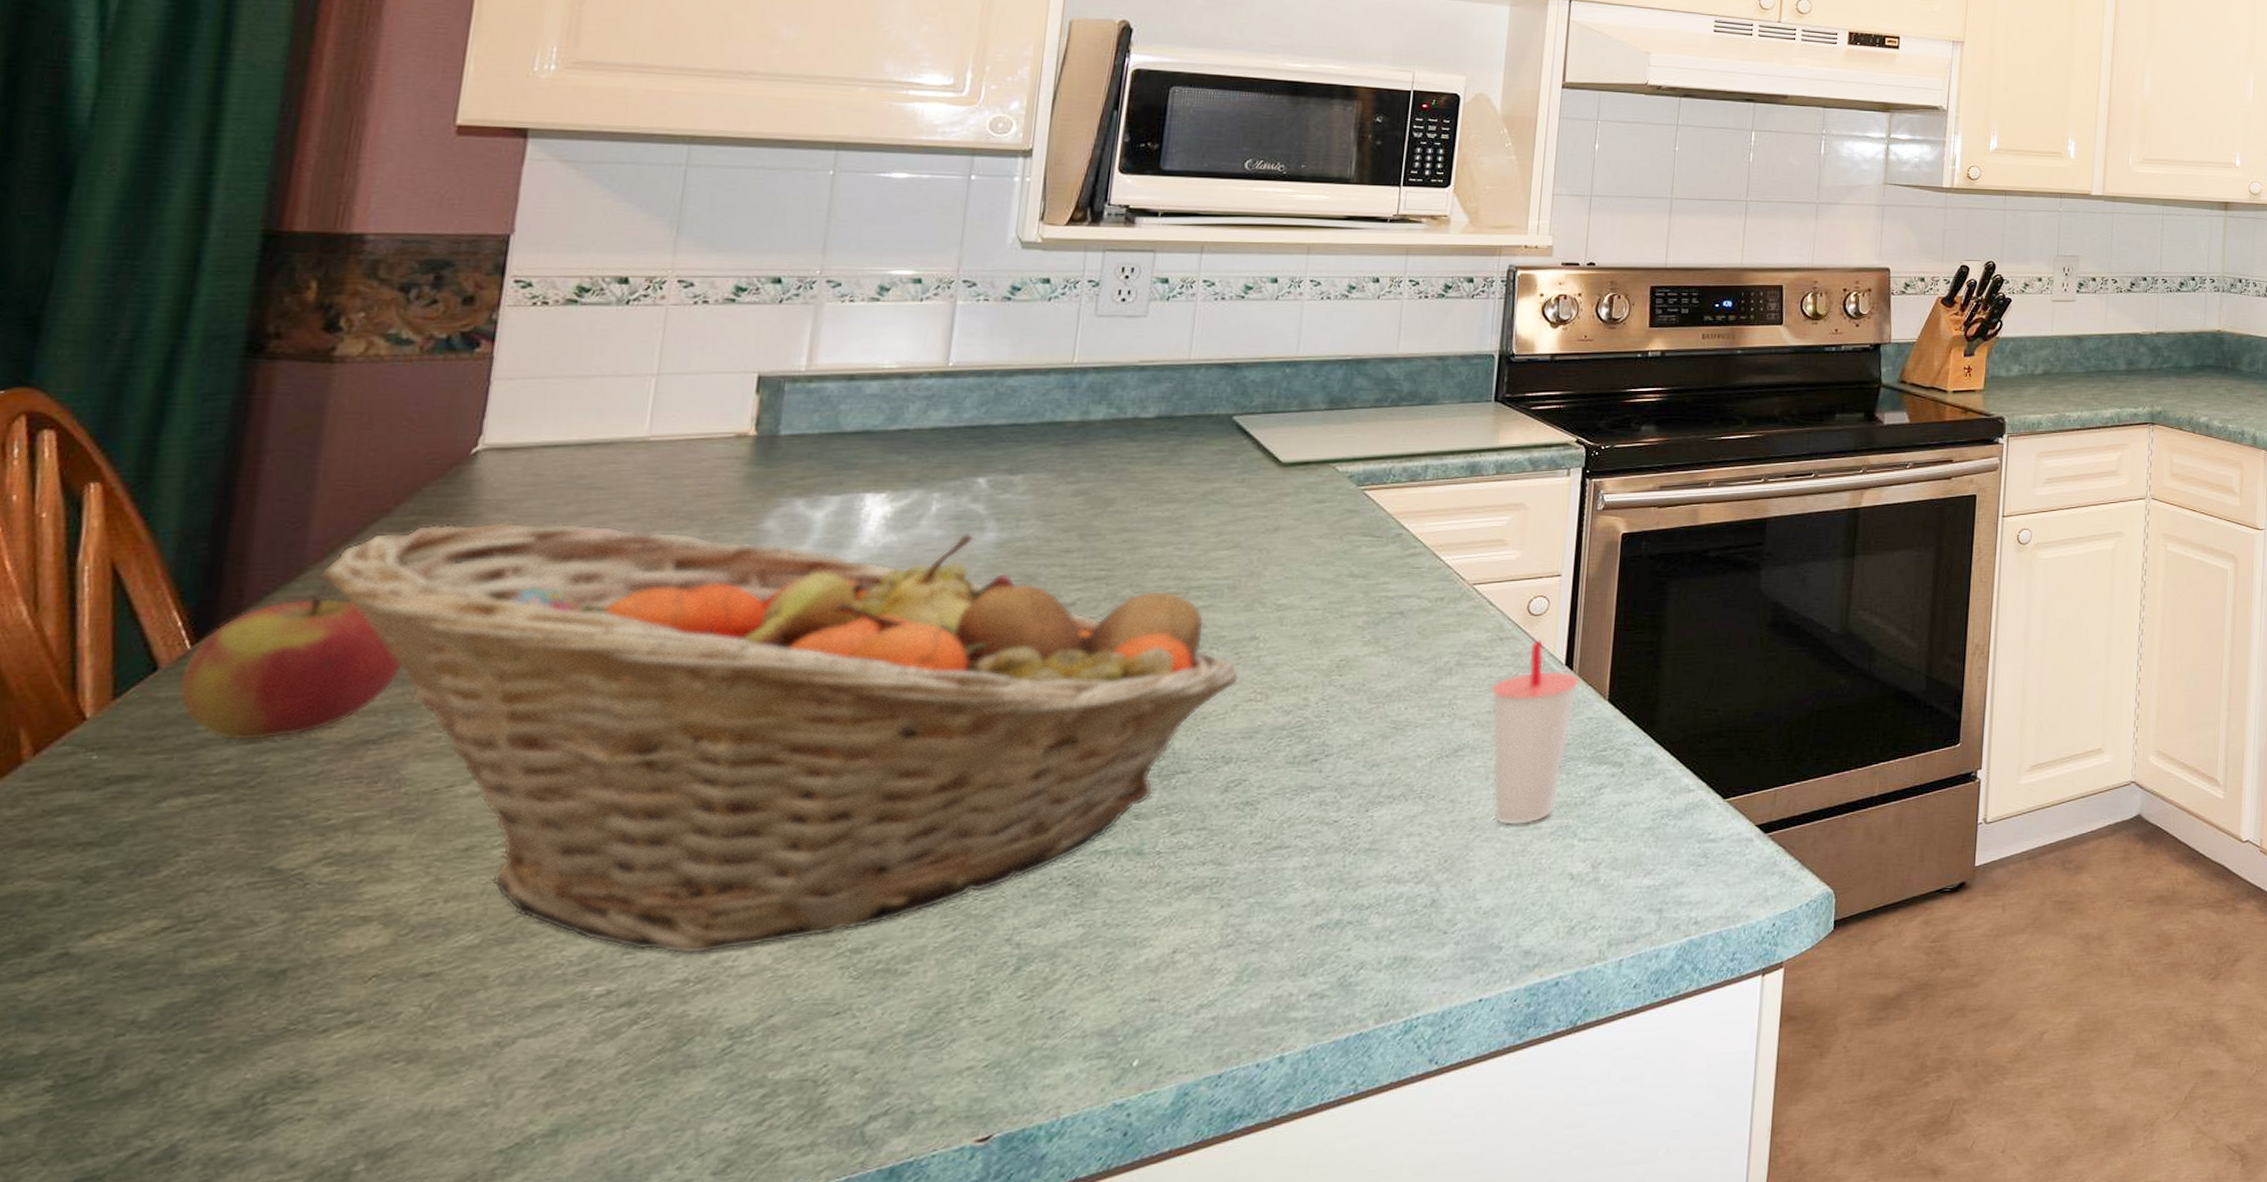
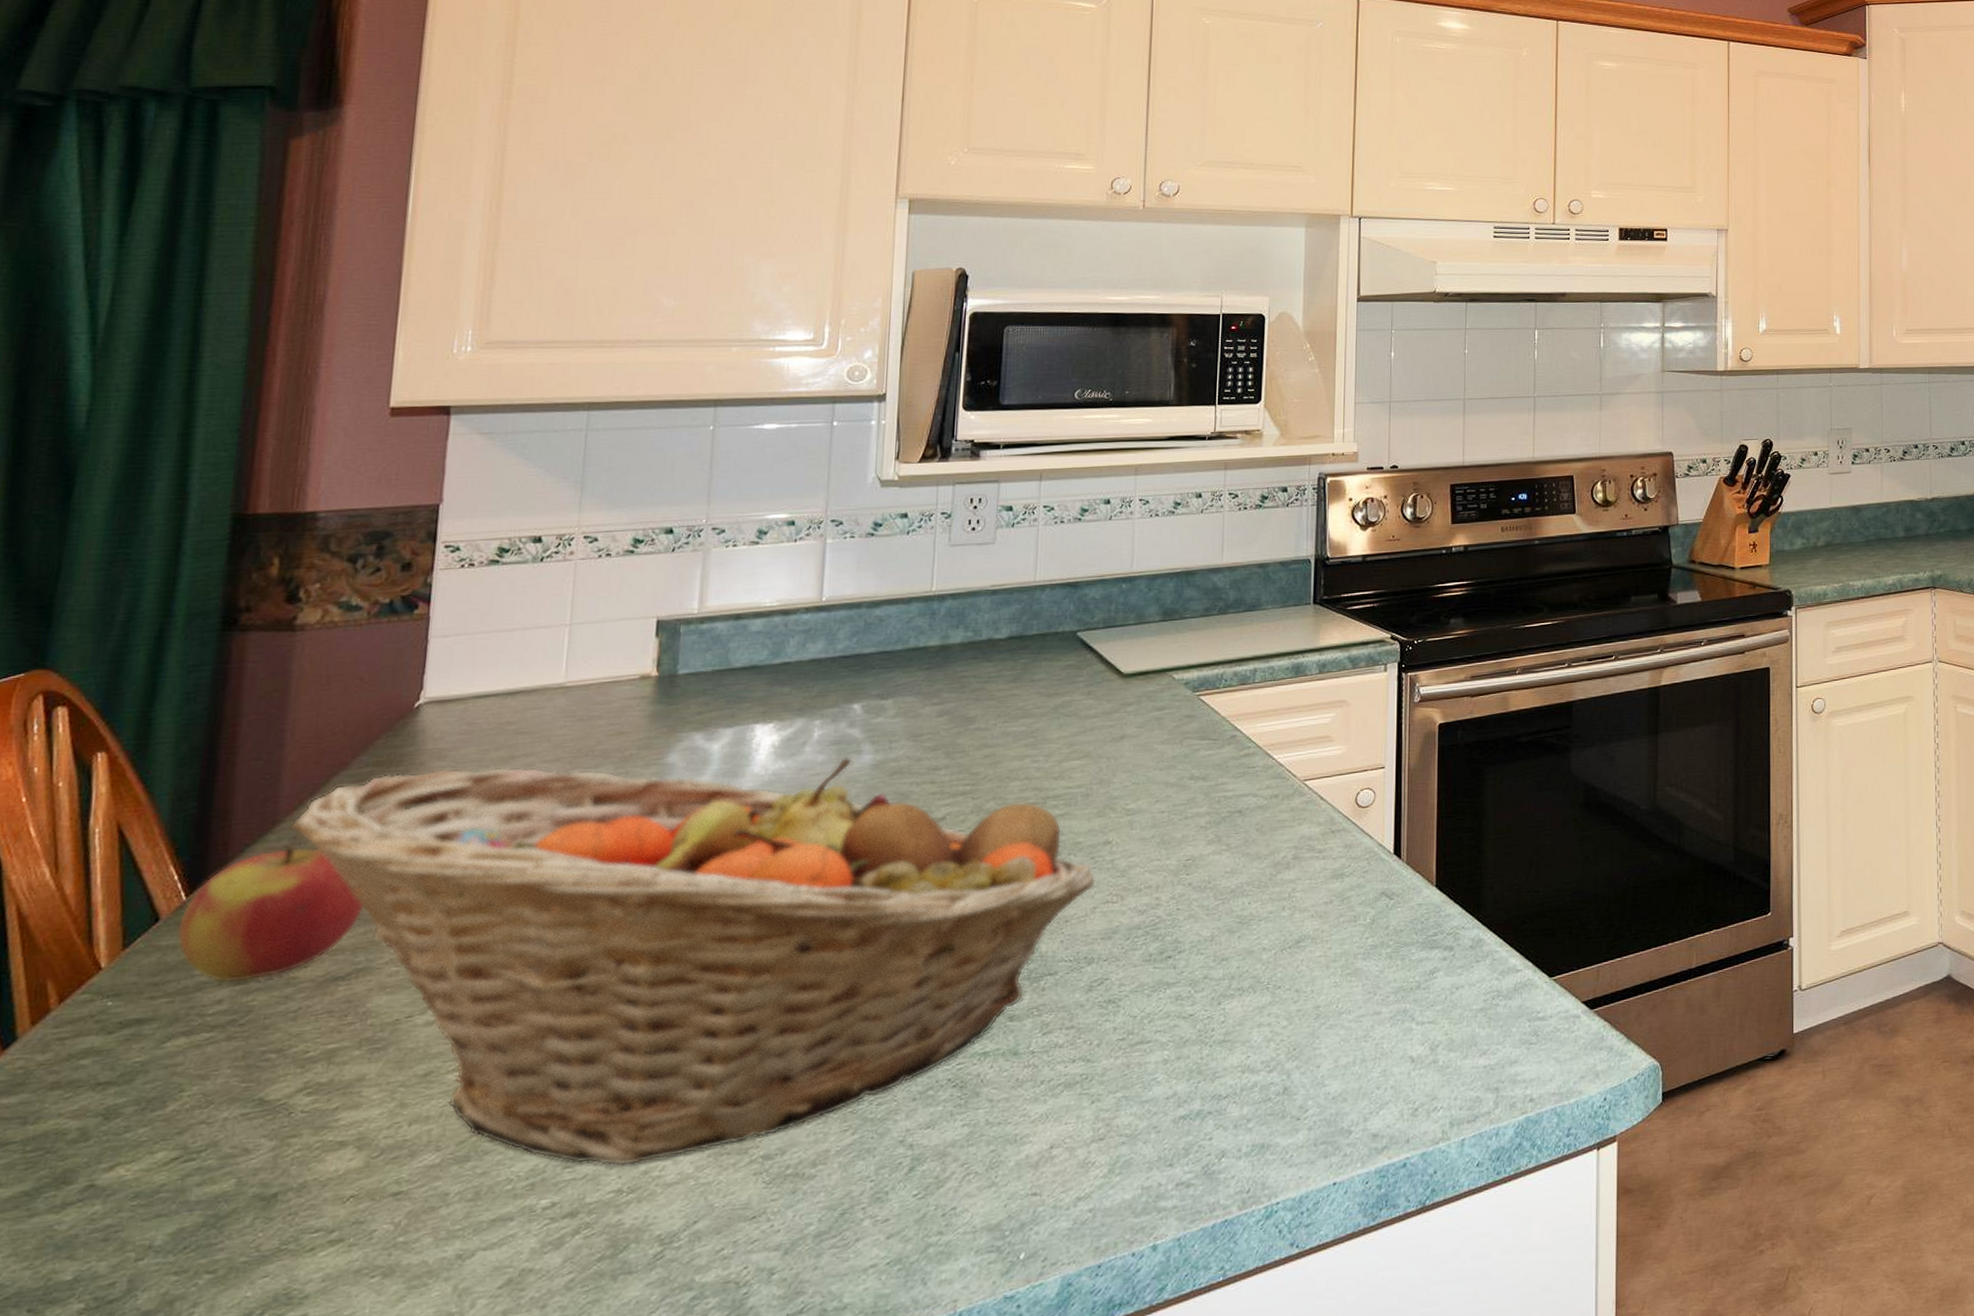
cup: present [1491,639,1581,826] -> none [1327,829,1409,1013]

